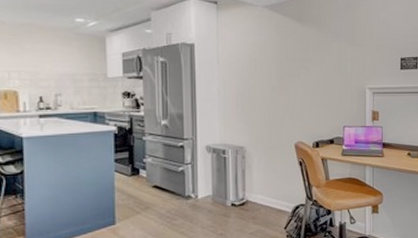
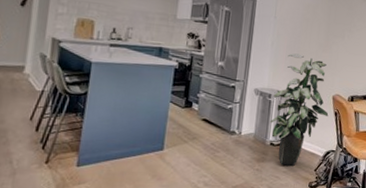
indoor plant: none [227,101,293,227] -> present [269,53,329,166]

